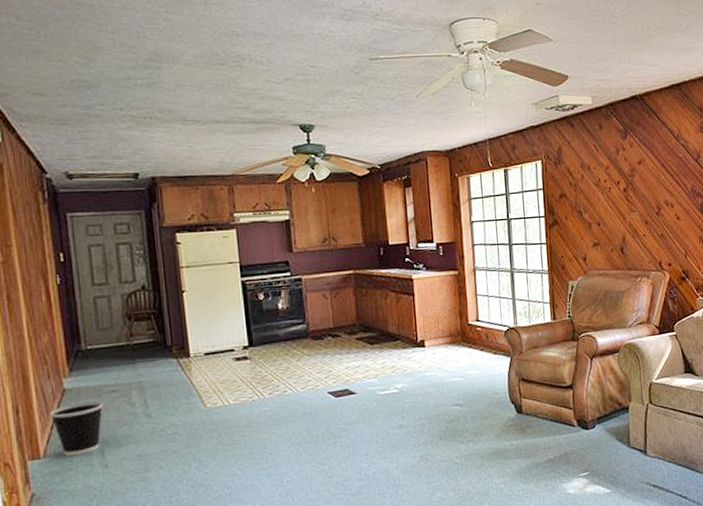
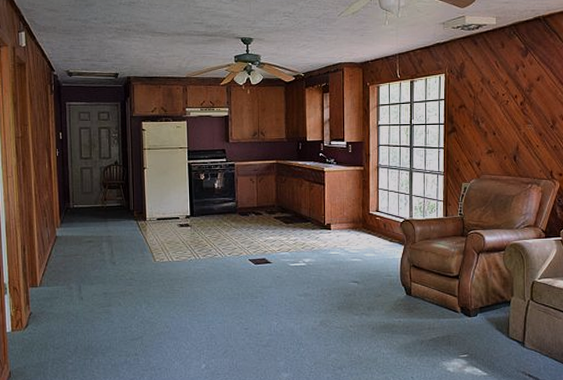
wastebasket: present [49,401,103,456] -> none [45,248,82,287]

